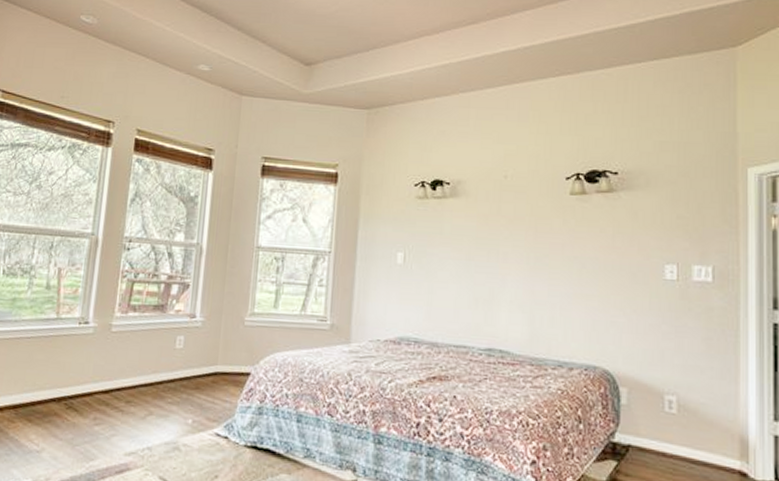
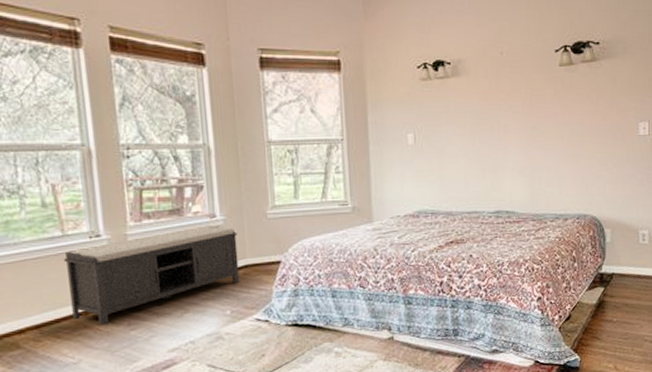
bench: none [47,325,213,416] -> present [63,225,240,326]

